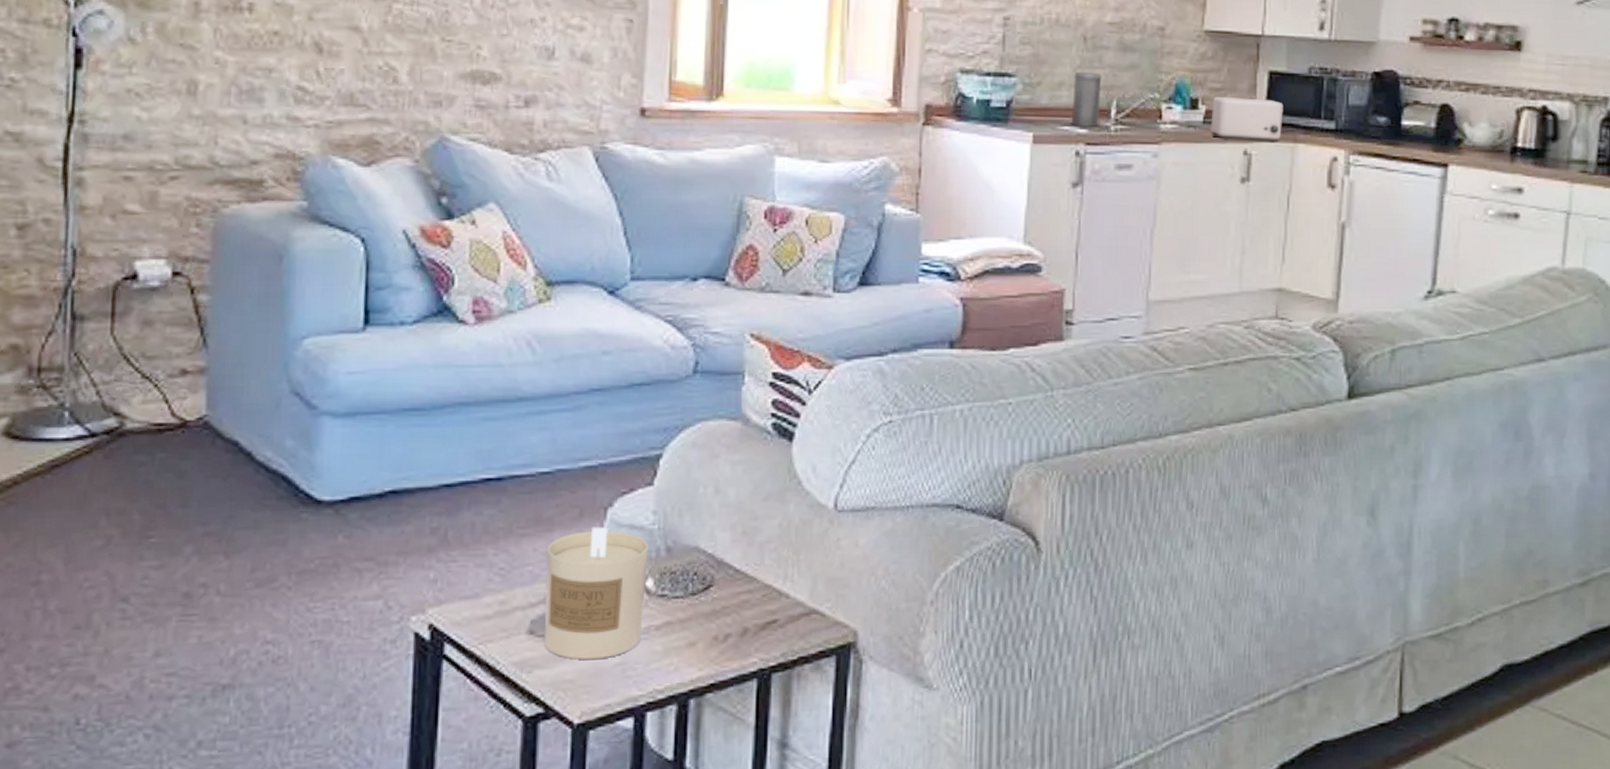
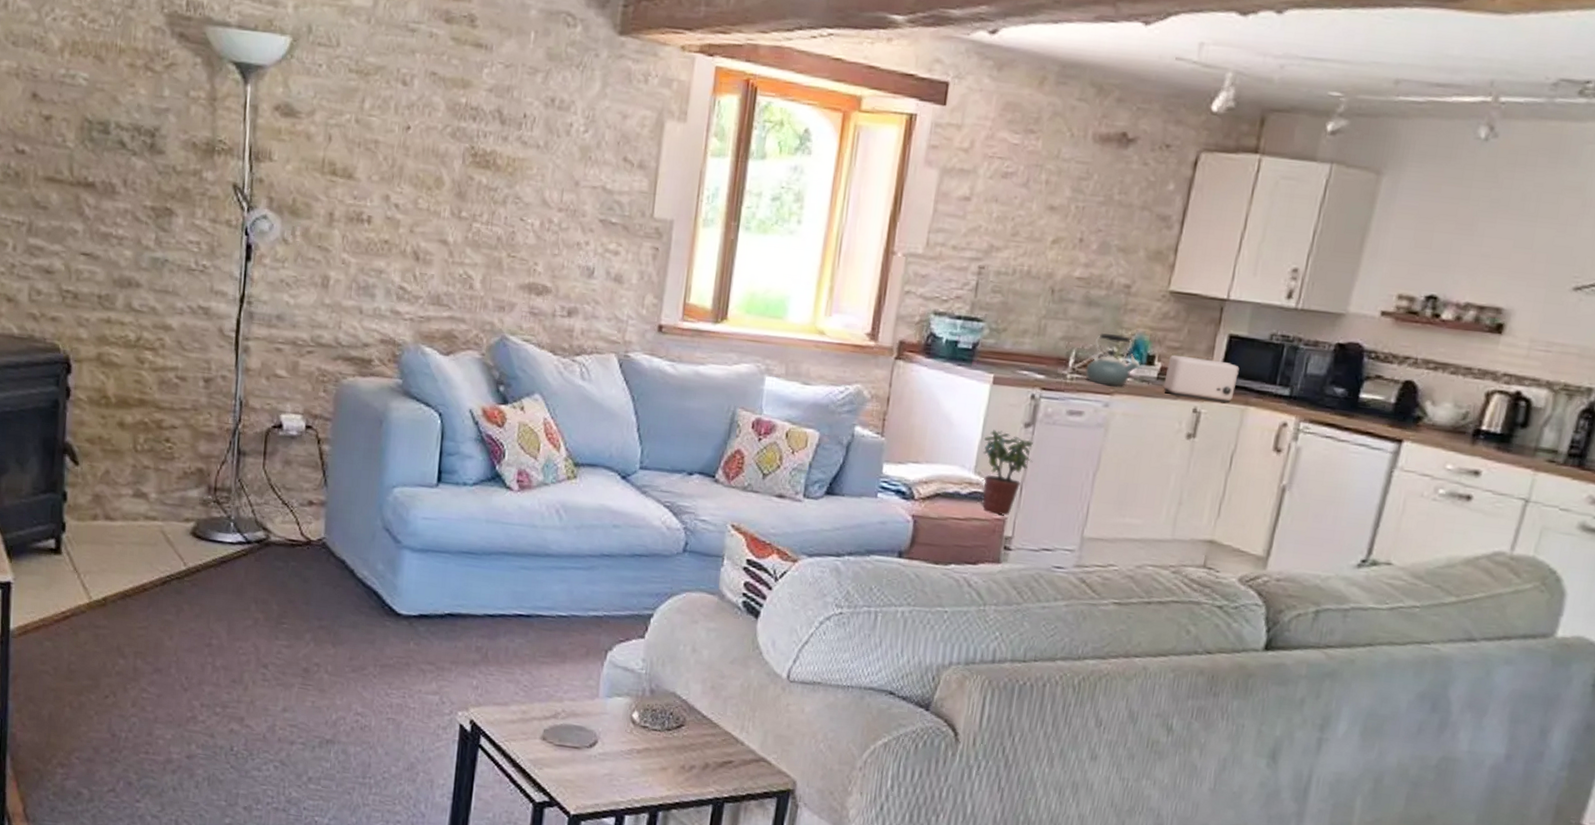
candle: present [543,526,648,660] -> none [552,664,637,768]
potted plant: none [1030,193,1086,287] -> present [983,430,1033,516]
canister: present [1071,71,1102,127] -> none [1030,321,1065,374]
kettle: none [1129,80,1184,135] -> present [1085,333,1140,387]

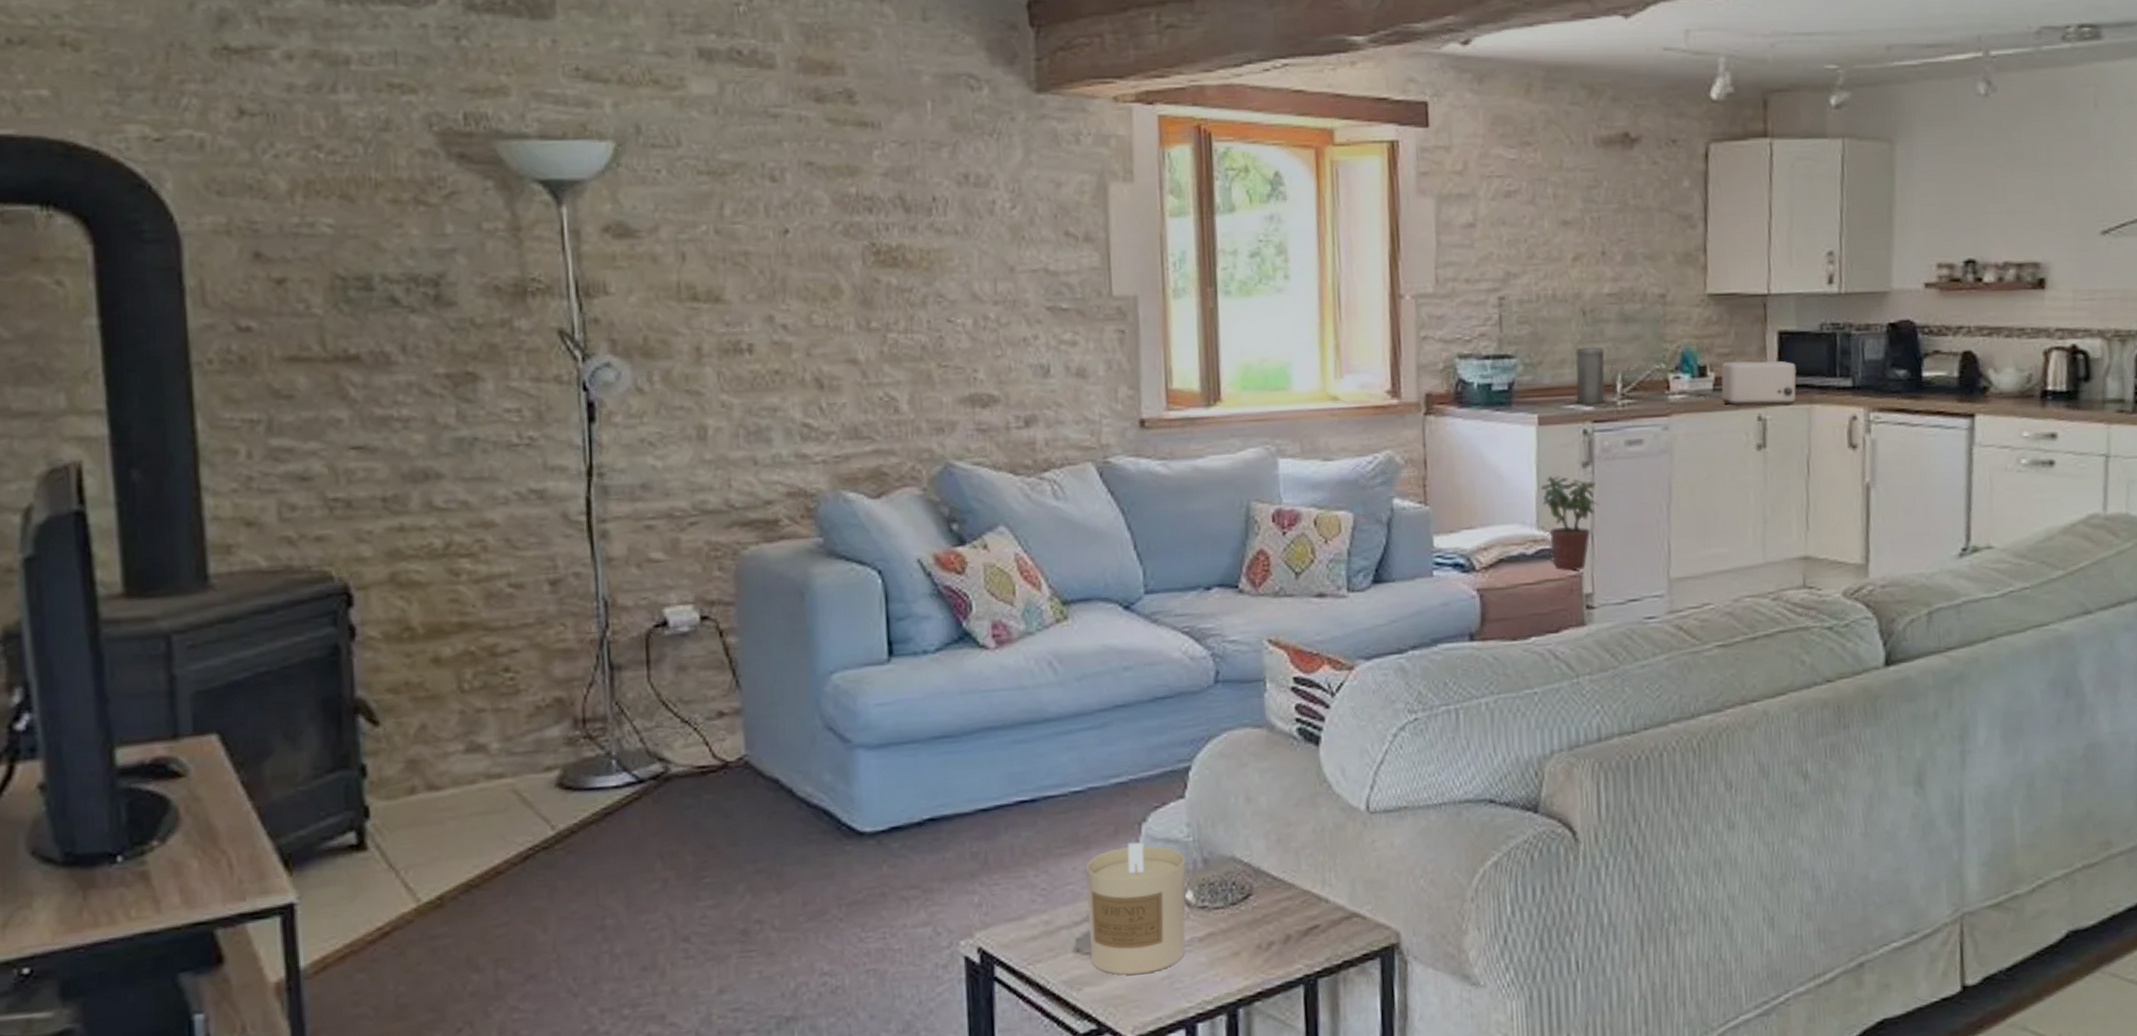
candle: none [552,664,637,768] -> present [1085,842,1186,975]
canister: none [1030,321,1065,374] -> present [1576,346,1605,405]
kettle: present [1085,333,1140,387] -> none [1636,349,1692,407]

